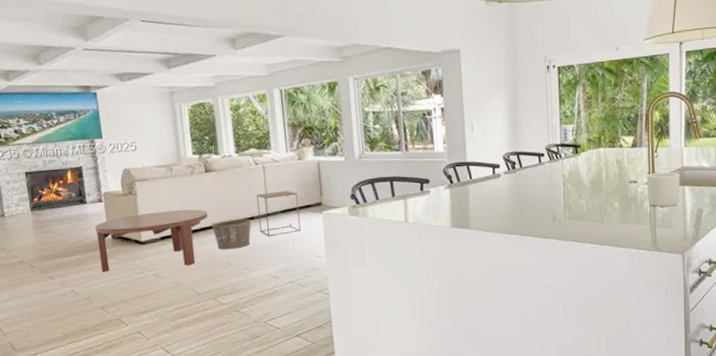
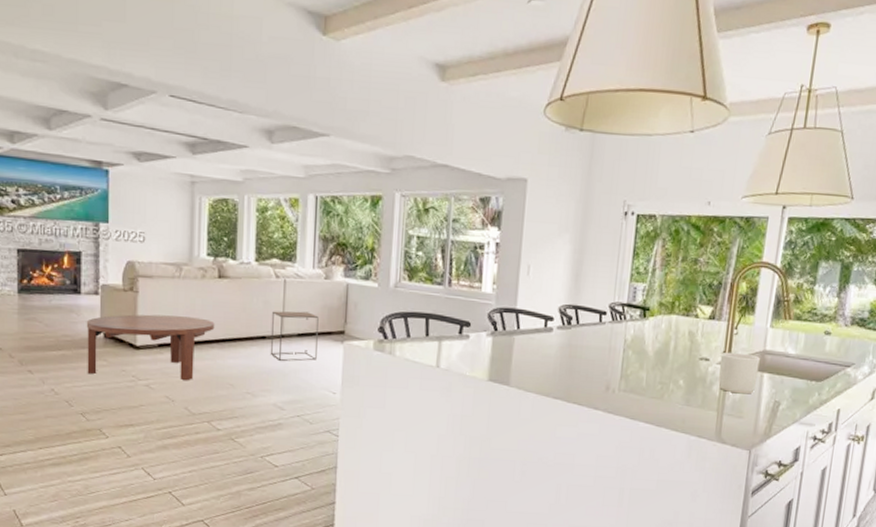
basket: present [211,218,252,250] -> none [217,335,263,370]

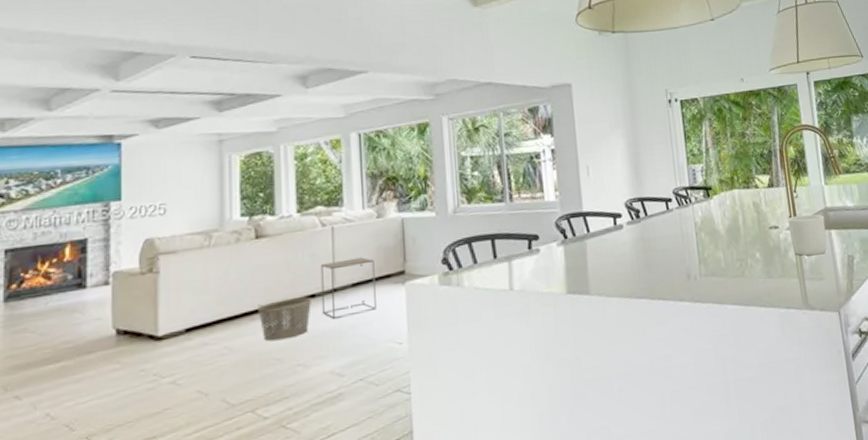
coffee table: present [86,314,215,381] -> none [93,288,254,385]
basket: none [217,335,263,370] -> present [258,297,313,342]

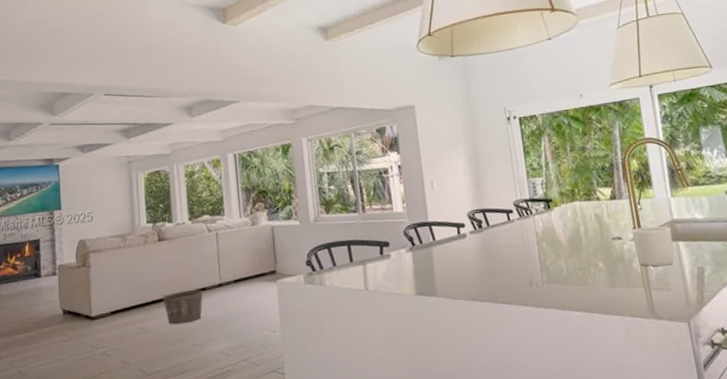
side table: present [320,257,376,319] -> none [208,258,254,309]

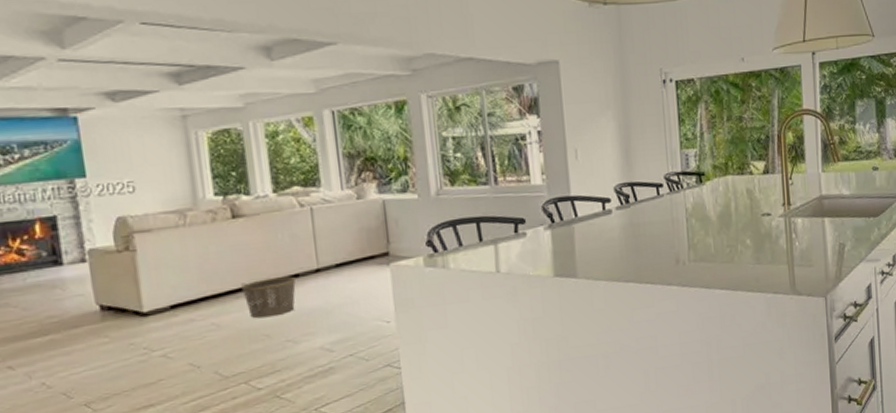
mug: present [631,226,675,267] -> none [781,201,820,243]

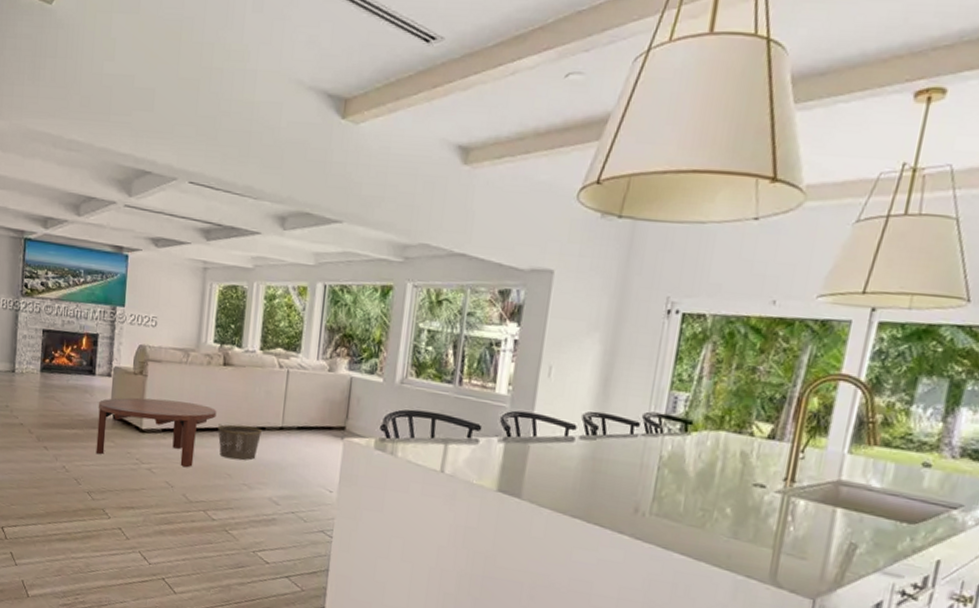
coffee table: none [75,267,237,357] -> present [95,397,217,468]

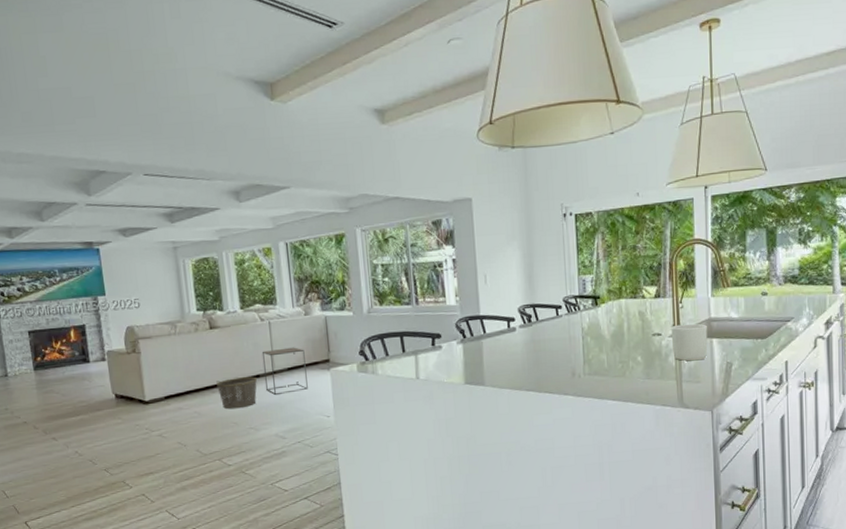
coffee table: present [95,397,217,468] -> none [98,367,213,433]
side table: none [268,401,320,456] -> present [261,347,308,395]
mug: none [776,479,833,532] -> present [671,323,708,361]

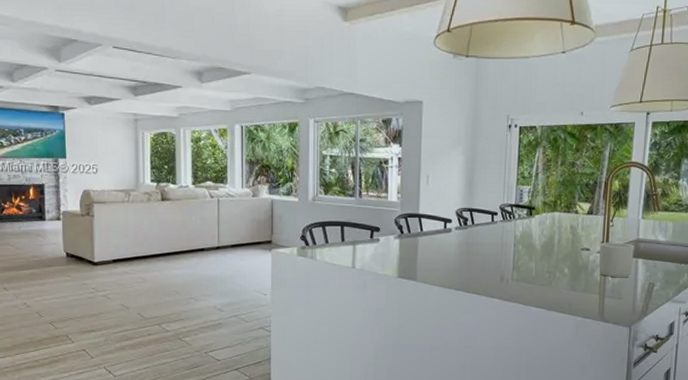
basket: present [216,376,258,409] -> none [163,249,202,279]
side table: present [261,347,308,395] -> none [208,225,249,269]

